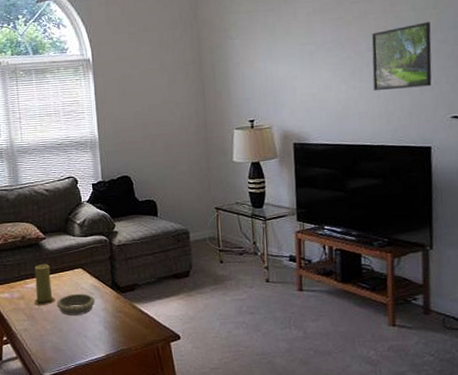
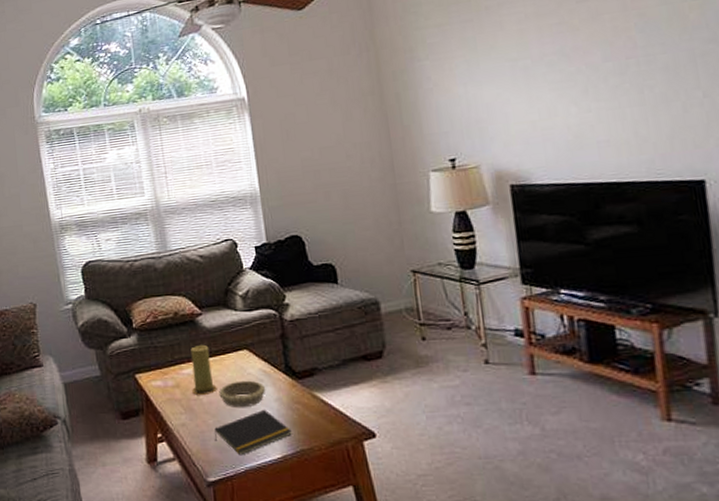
notepad: none [51,317,115,355] -> present [214,409,292,456]
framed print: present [371,22,432,91] -> none [608,17,699,112]

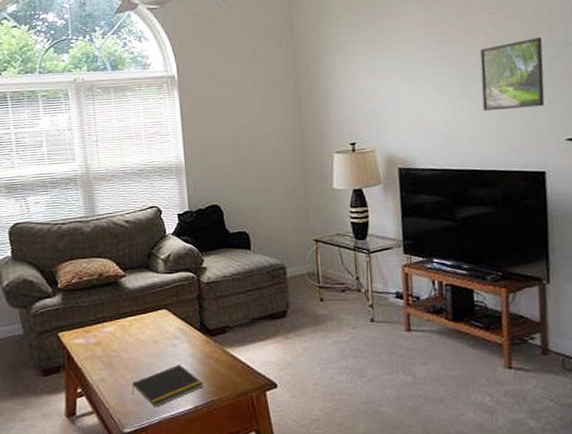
candle: present [190,344,217,395] -> none [113,304,137,352]
decorative bowl: present [219,380,266,408] -> none [138,337,182,364]
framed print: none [608,17,699,112] -> present [480,37,545,112]

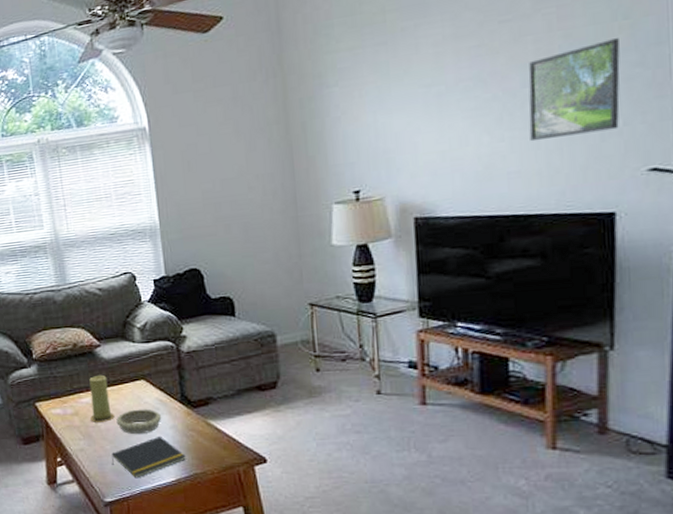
candle: none [113,304,137,352] -> present [89,374,115,422]
decorative bowl: none [138,337,182,364] -> present [116,409,162,435]

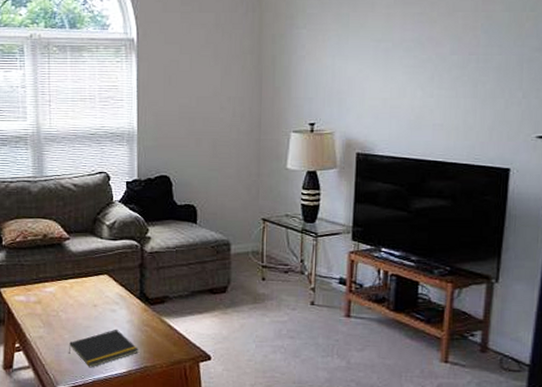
candle: present [89,374,115,422] -> none [52,266,76,312]
decorative bowl: present [116,409,162,435] -> none [77,302,120,327]
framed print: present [528,38,620,142] -> none [453,26,526,101]

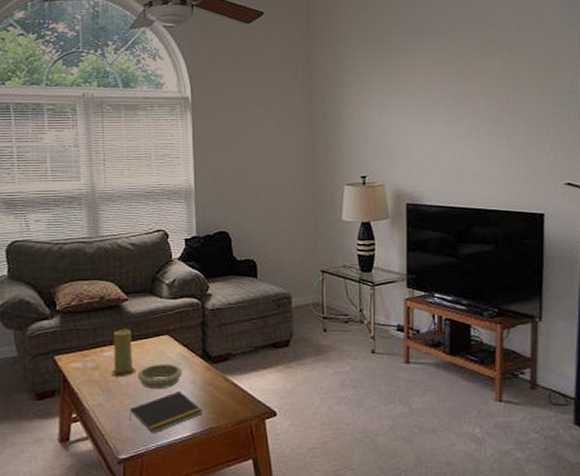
candle: none [52,266,76,312] -> present [111,328,136,377]
decorative bowl: none [77,302,120,327] -> present [137,364,183,390]

